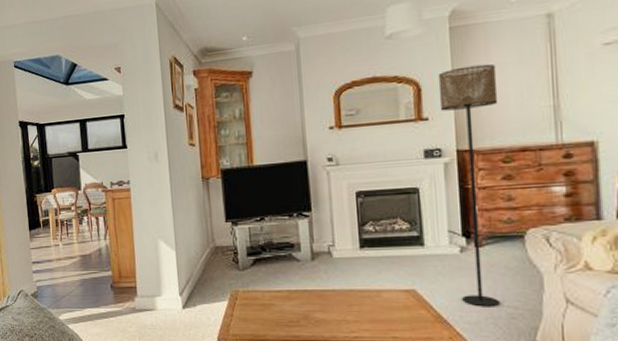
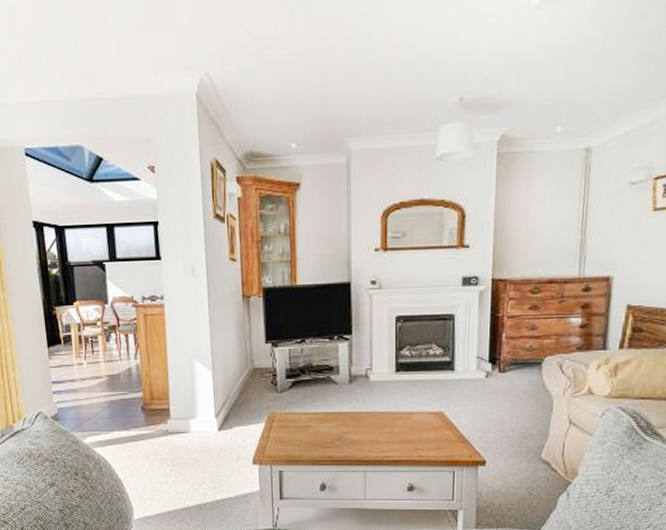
floor lamp: present [438,63,500,307] -> none [481,194,536,428]

